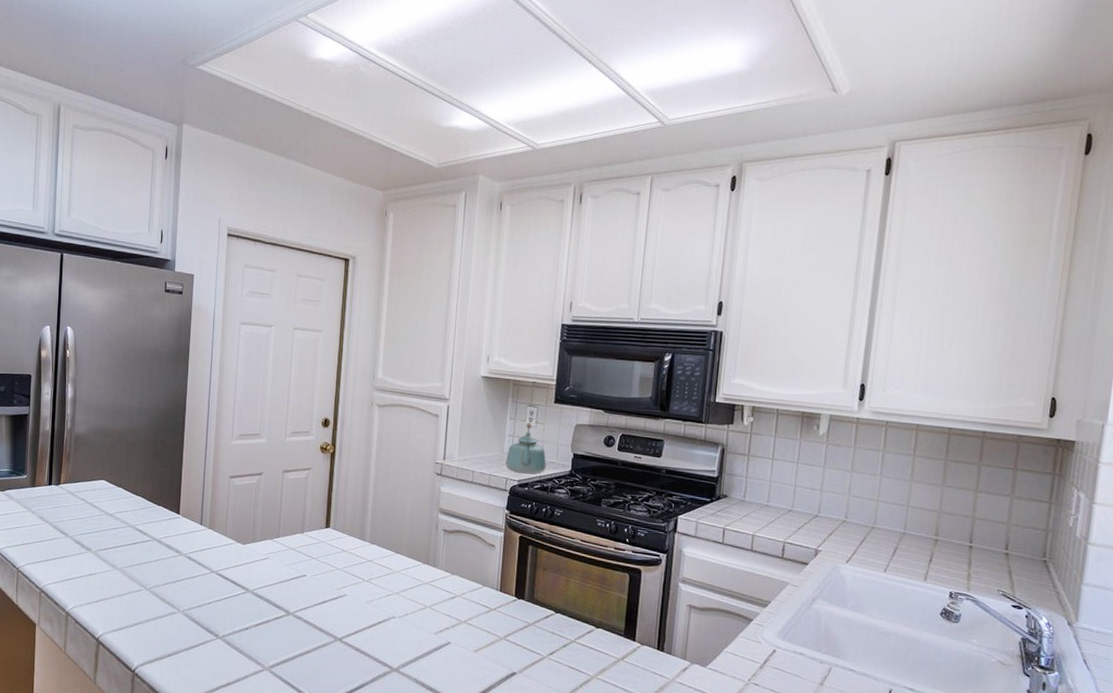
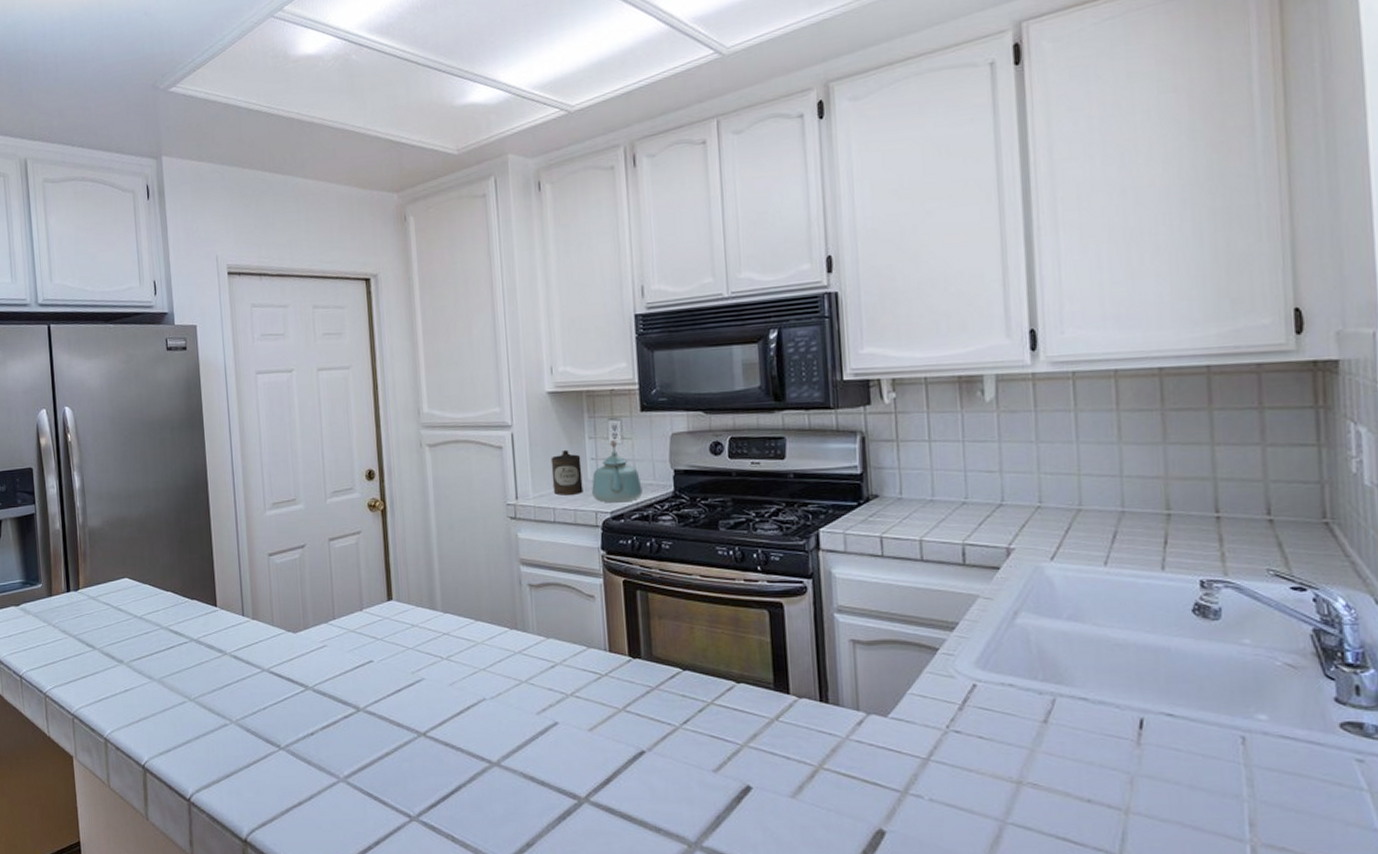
canister: none [475,425,501,463] -> present [550,450,583,496]

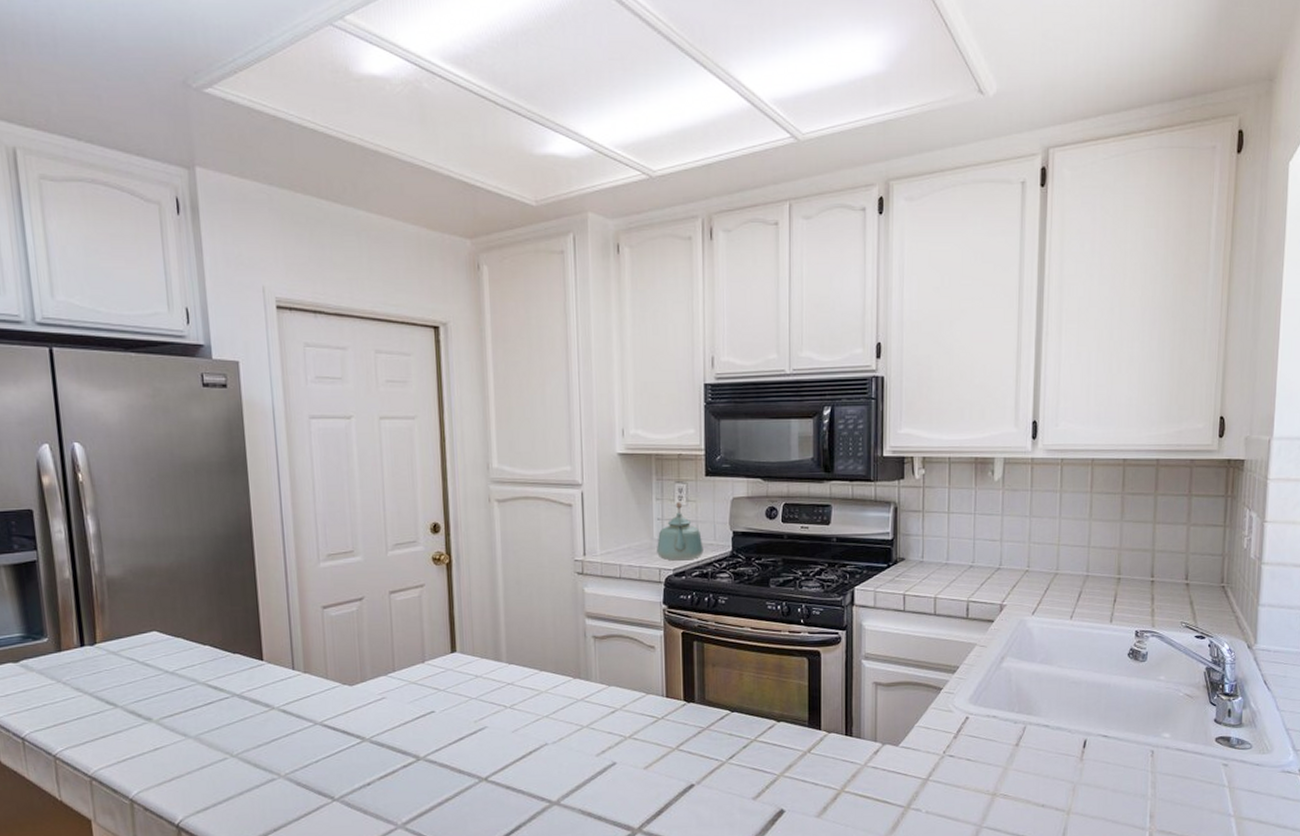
canister: present [550,450,583,496] -> none [619,510,649,553]

